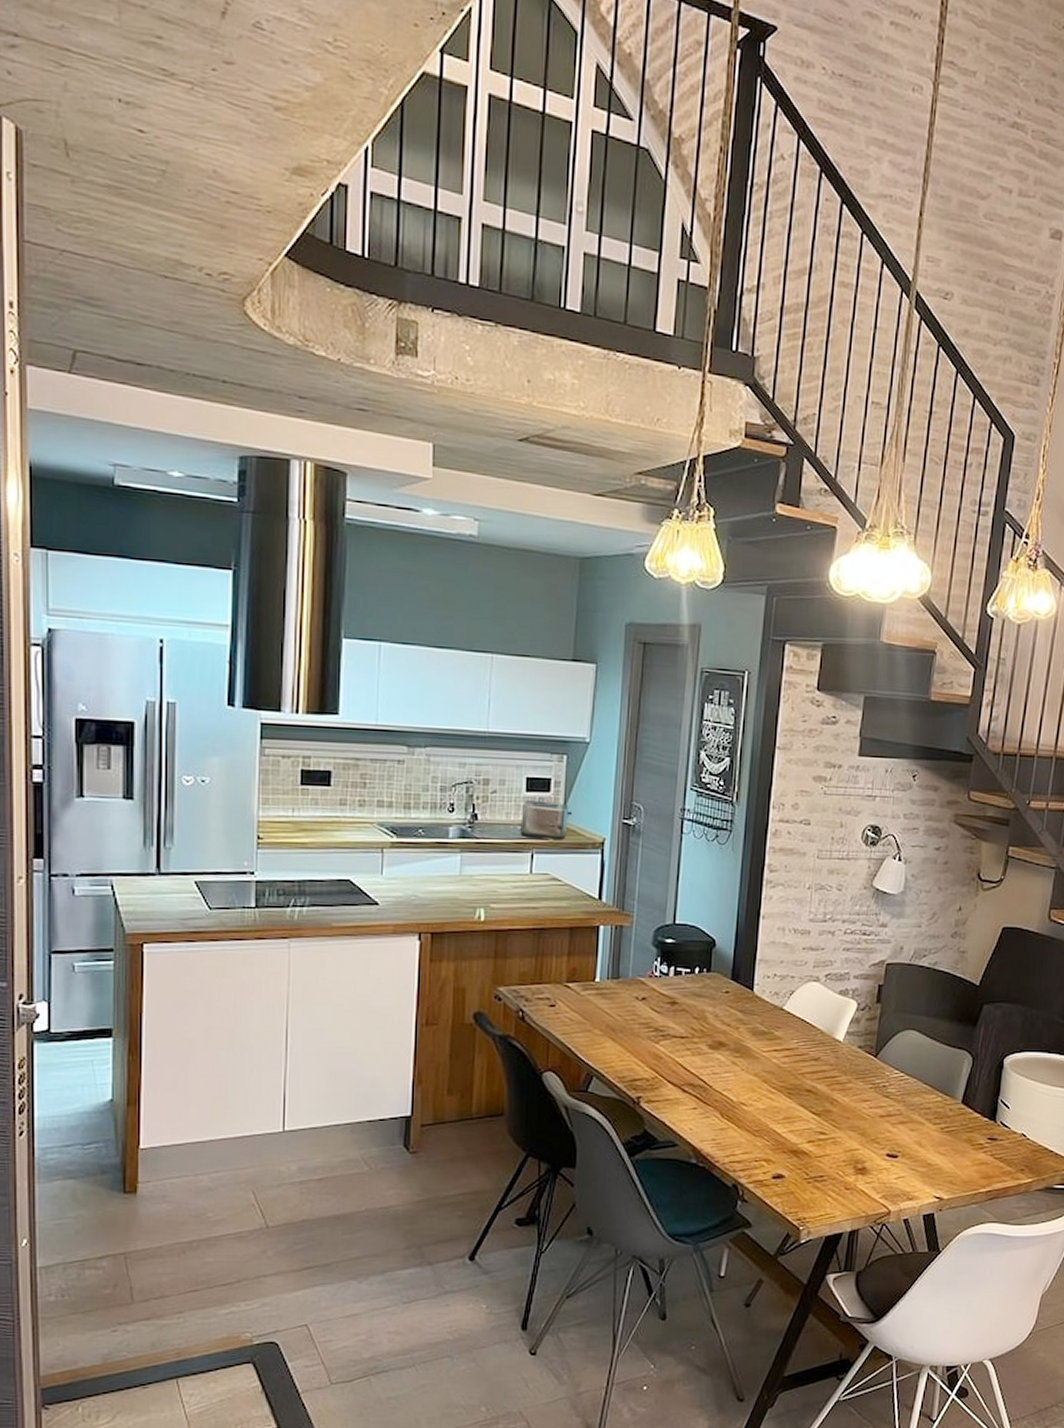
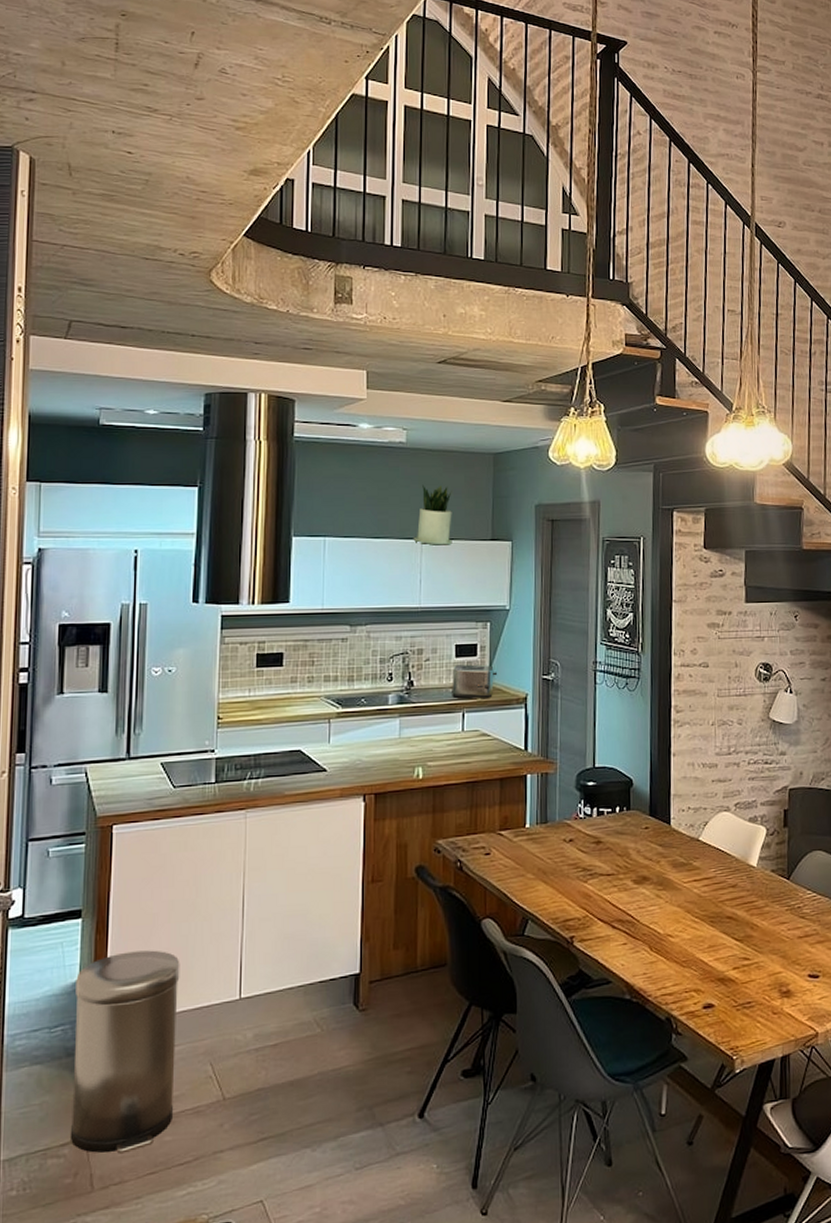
pedal bin: none [109,1075,220,1270] -> present [71,950,180,1154]
planter: none [482,588,530,663] -> present [413,484,452,545]

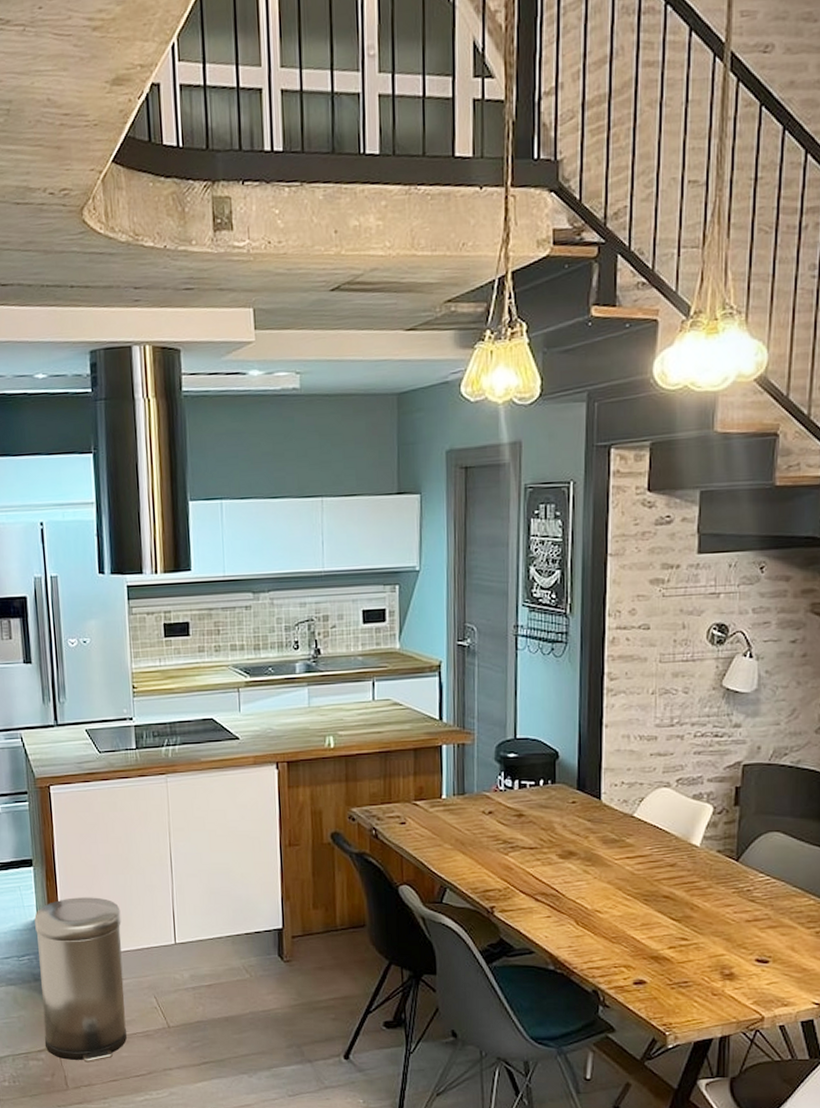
planter: present [413,484,452,545] -> none [312,435,355,503]
toaster: present [452,664,498,699] -> none [360,630,409,667]

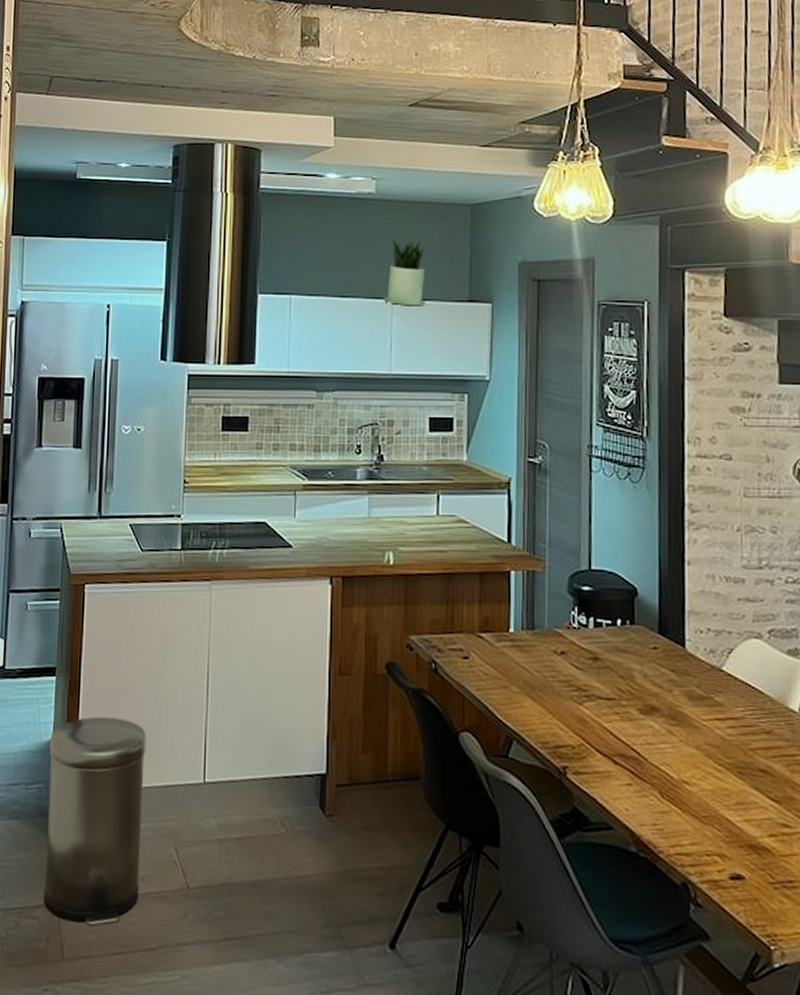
planter: none [312,435,355,503] -> present [383,239,426,306]

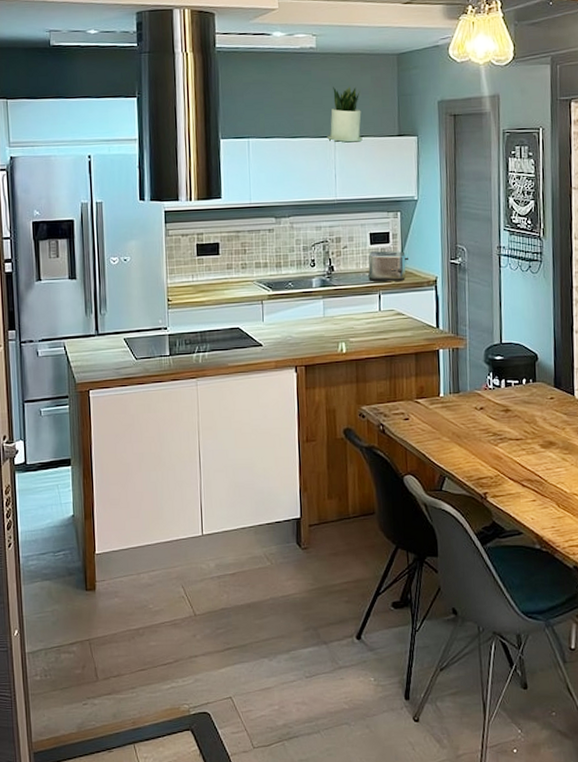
pedal bin: present [44,716,147,927] -> none [71,493,155,653]
toaster: none [425,440,477,481] -> present [368,251,410,282]

